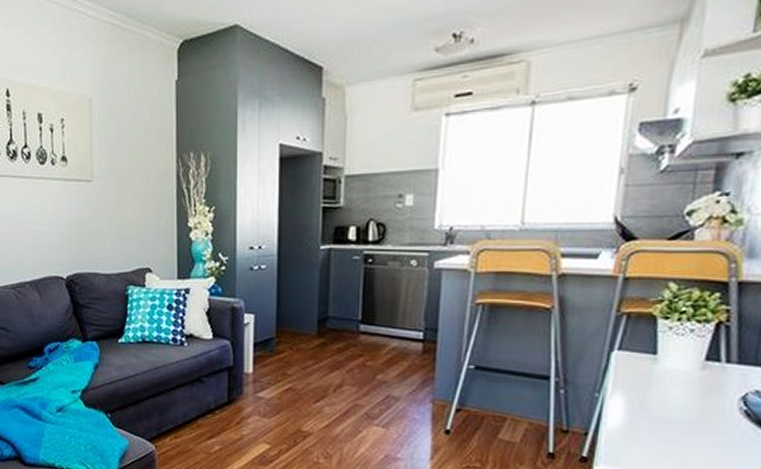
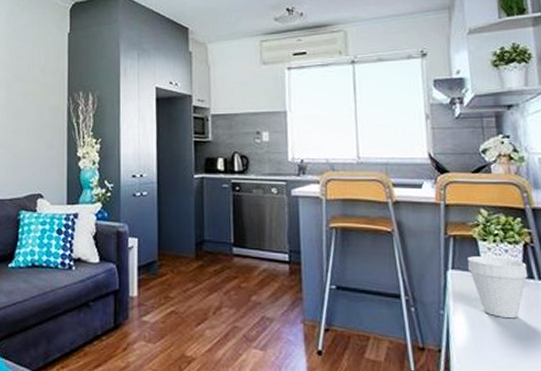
cup: none [637,336,715,404] -> present [467,256,529,319]

